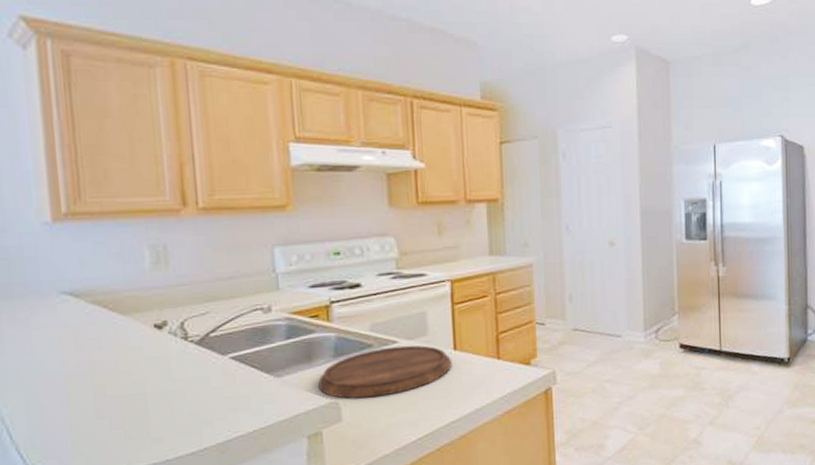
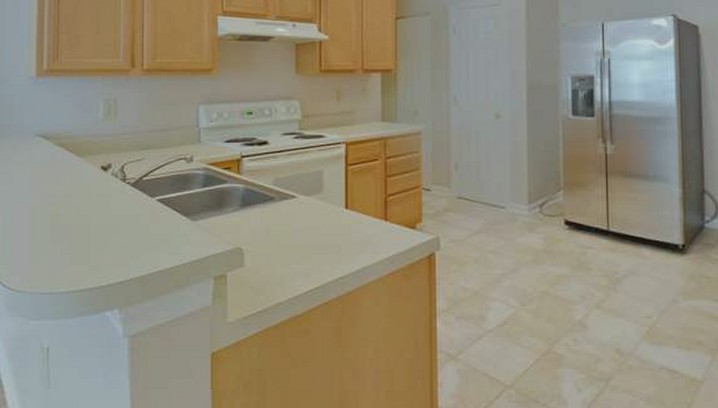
cutting board: present [318,345,451,399] -> none [226,201,342,247]

